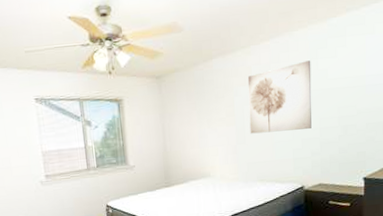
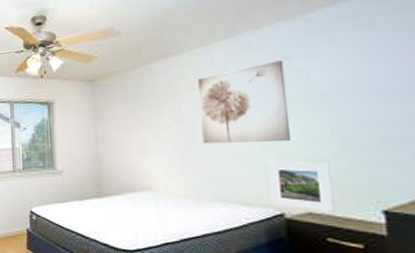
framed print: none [295,145,336,182] -> present [268,161,335,212]

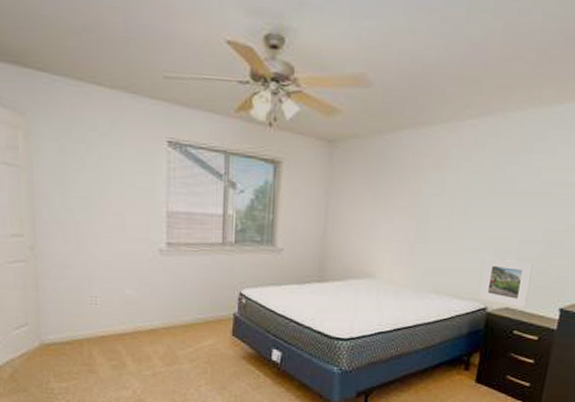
wall art: present [197,60,290,144] -> none [433,152,524,238]

